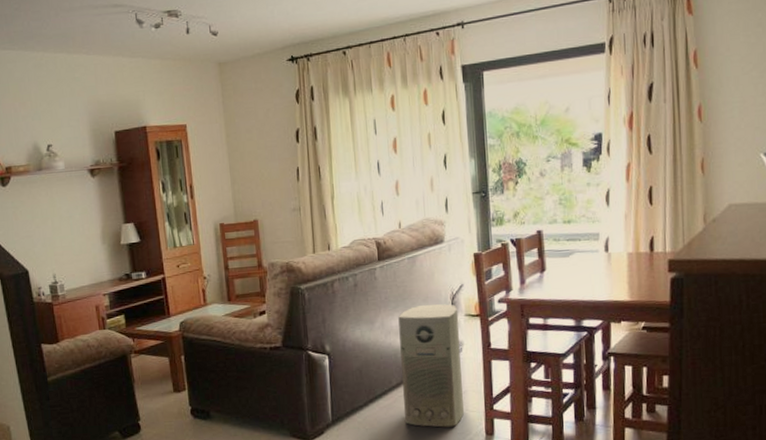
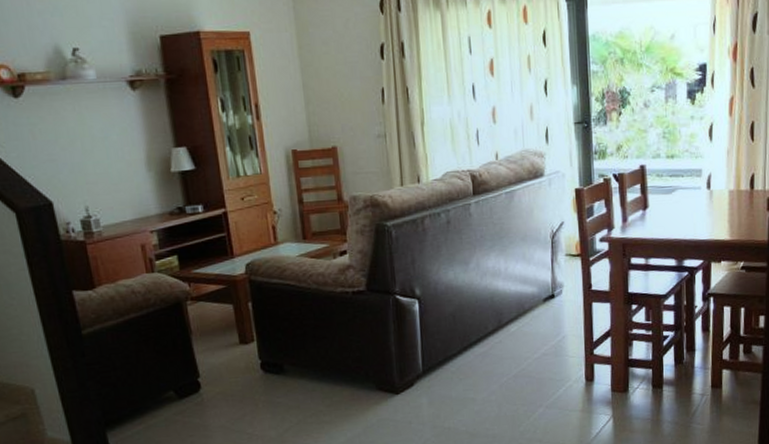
air purifier: present [398,304,464,428] -> none [495,243,563,375]

